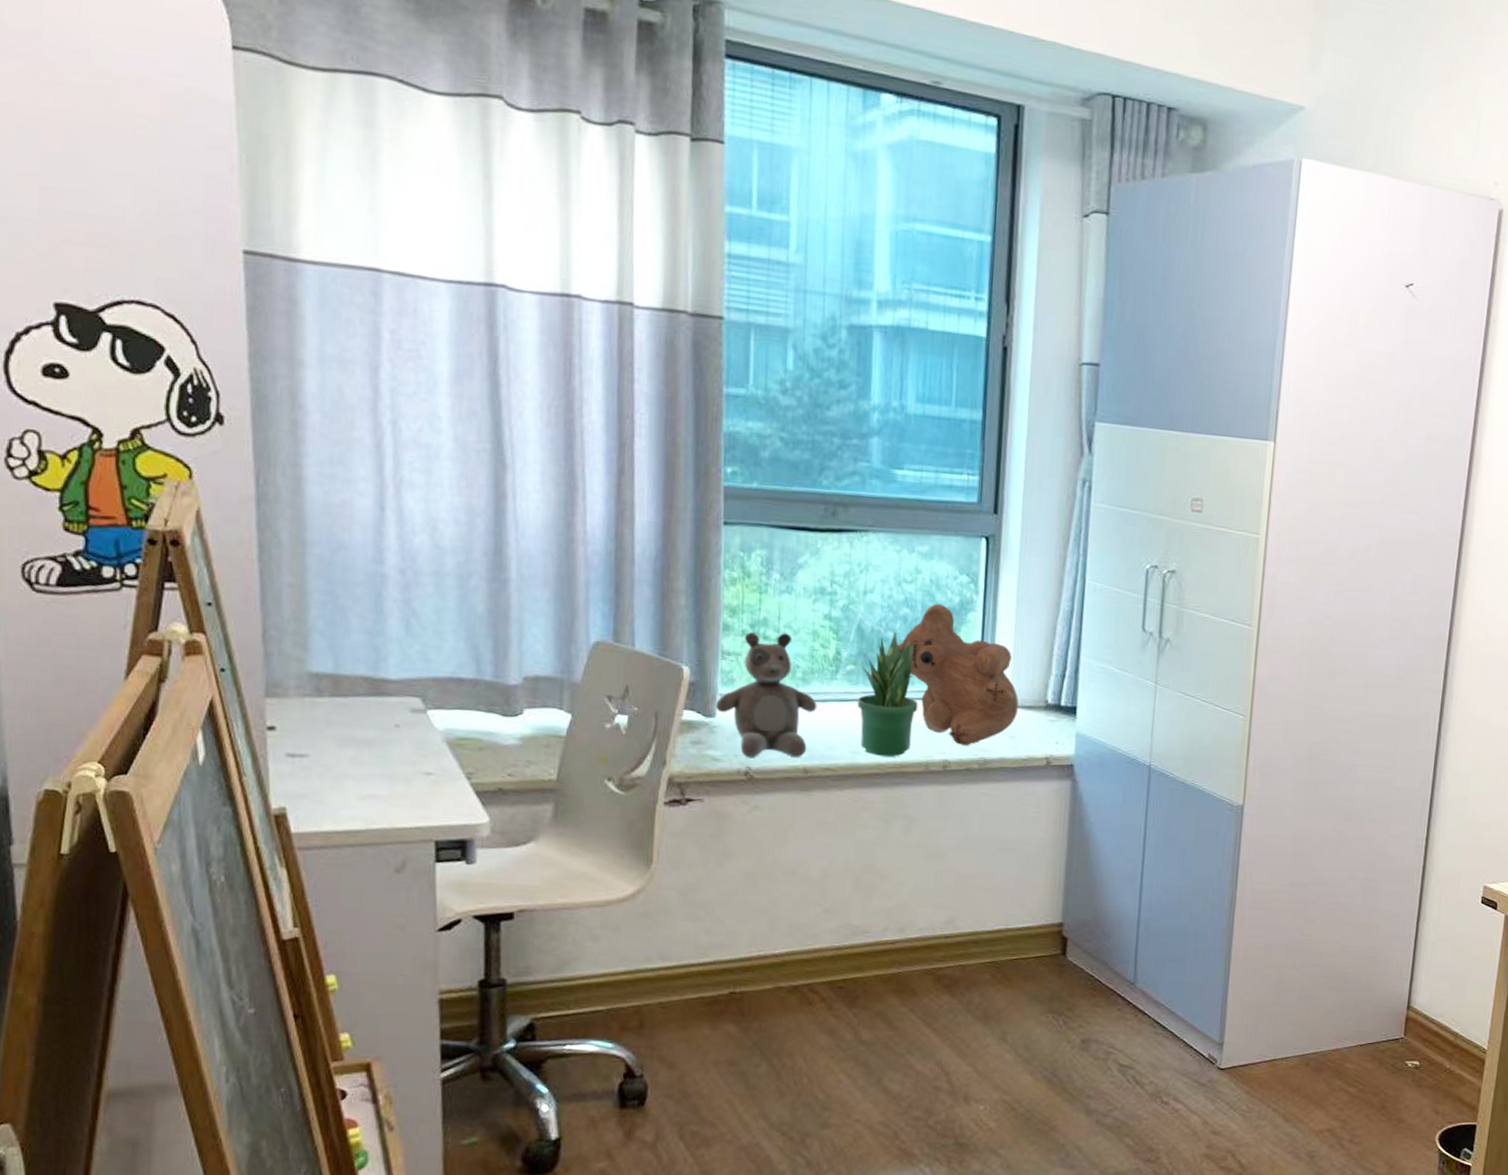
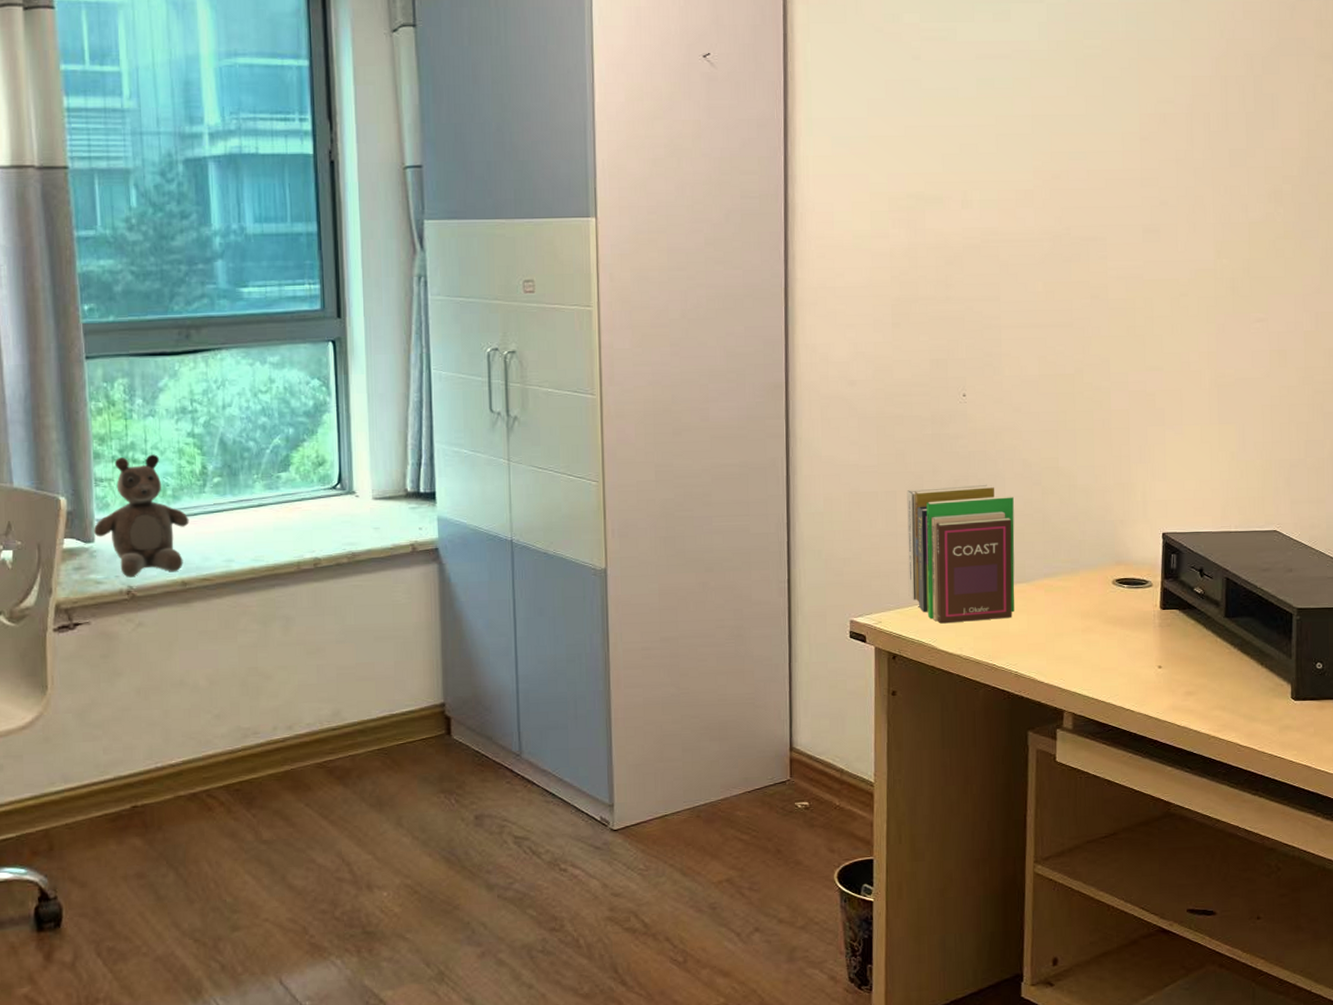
planter: present [858,632,919,758] -> none [227,441,285,562]
teddy bear: present [897,603,1019,745] -> none [258,409,380,541]

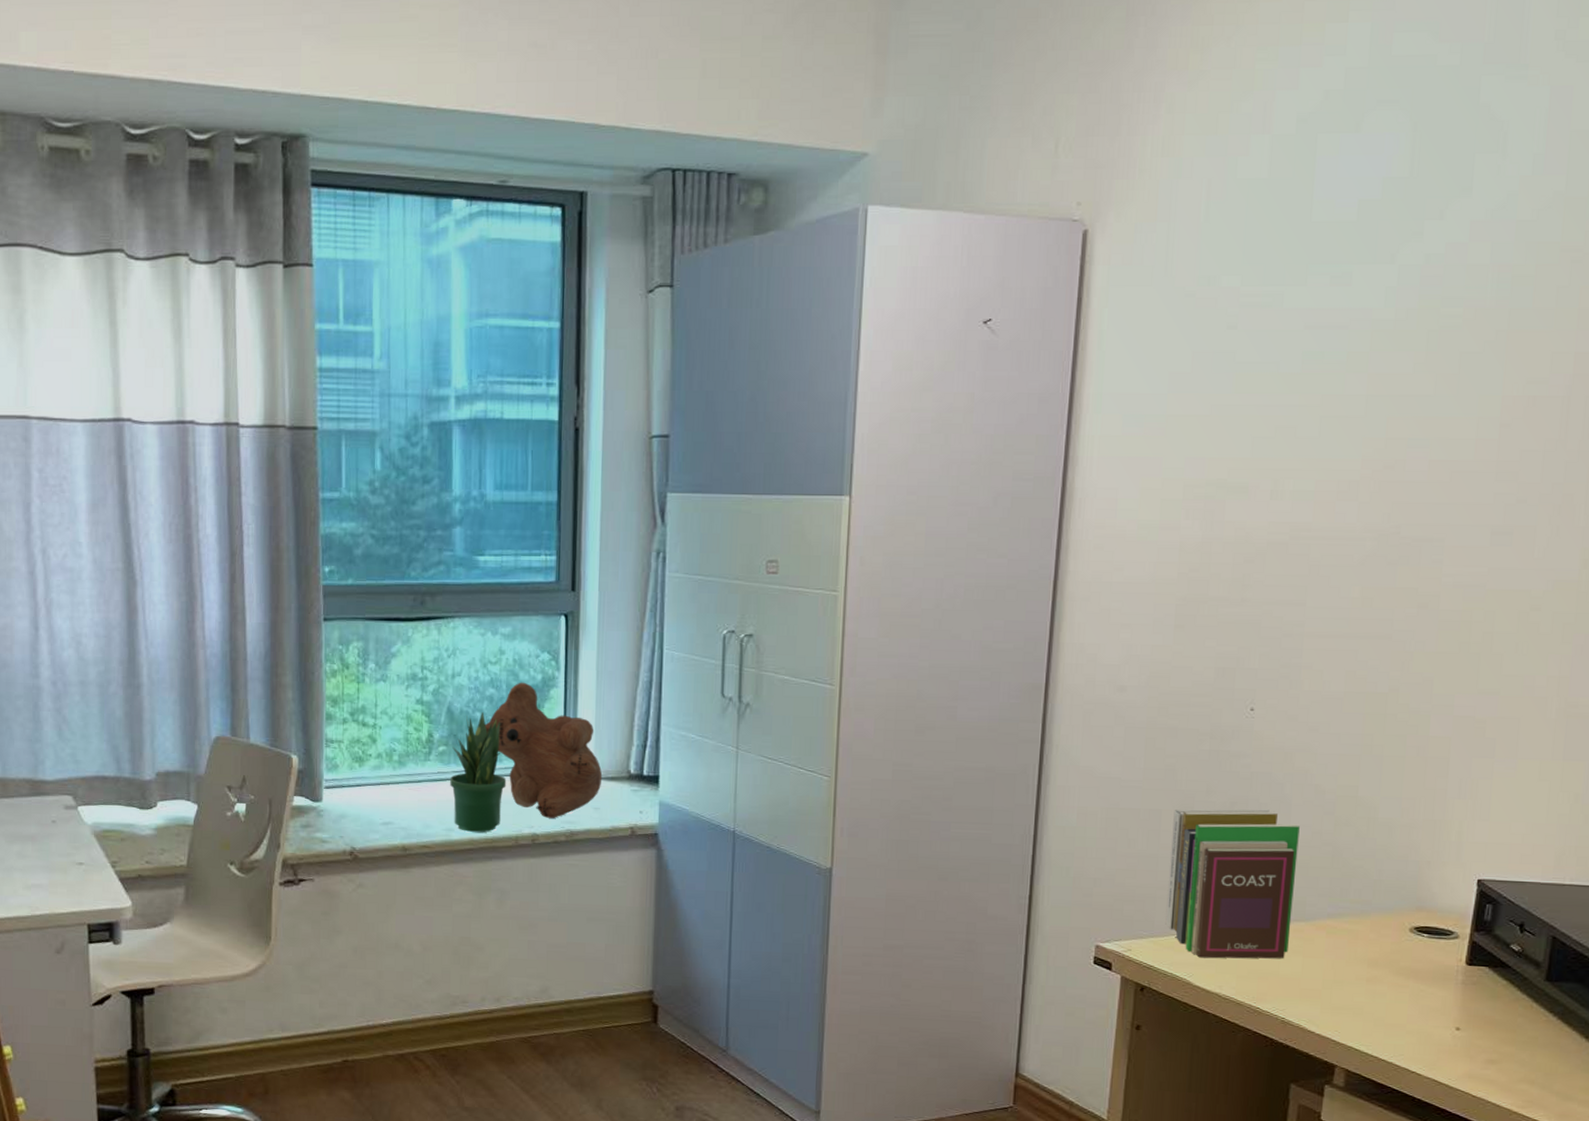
stuffed animal: present [93,454,189,578] -> none [321,719,413,839]
planter: none [227,441,285,562] -> present [450,712,507,833]
teddy bear: none [258,409,380,541] -> present [484,682,603,818]

